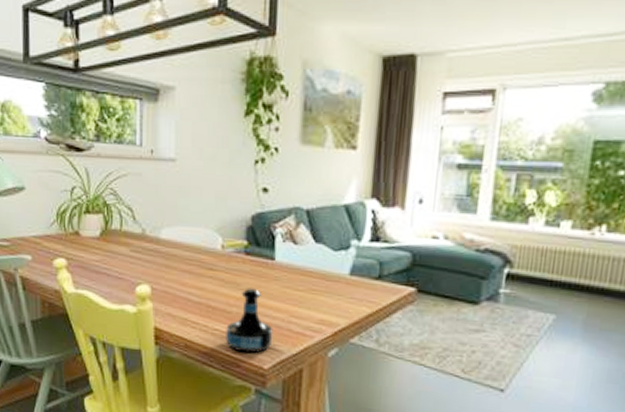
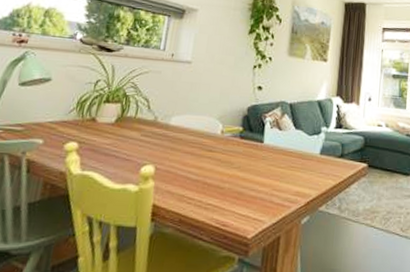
tequila bottle: present [226,288,273,354] -> none [216,166,258,225]

